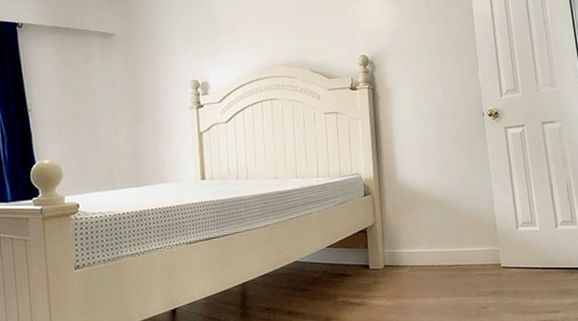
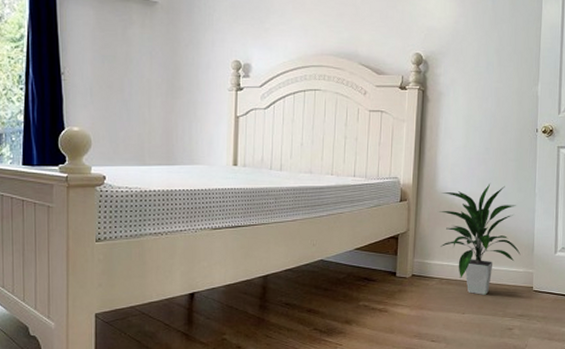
indoor plant: none [402,168,485,278] -> present [439,183,521,295]

